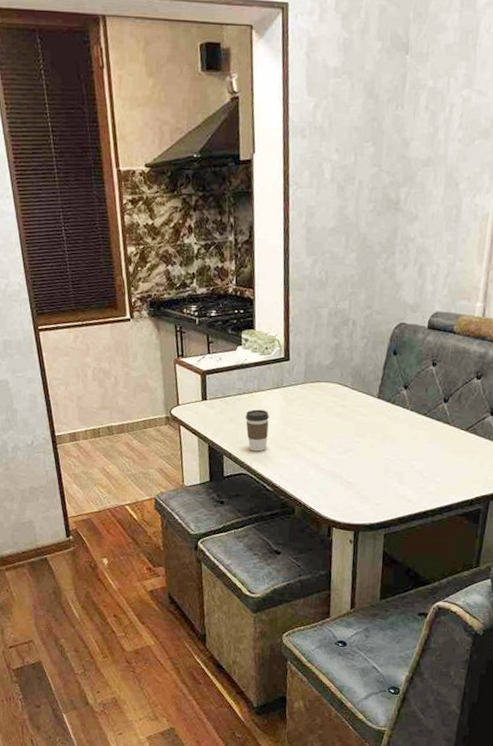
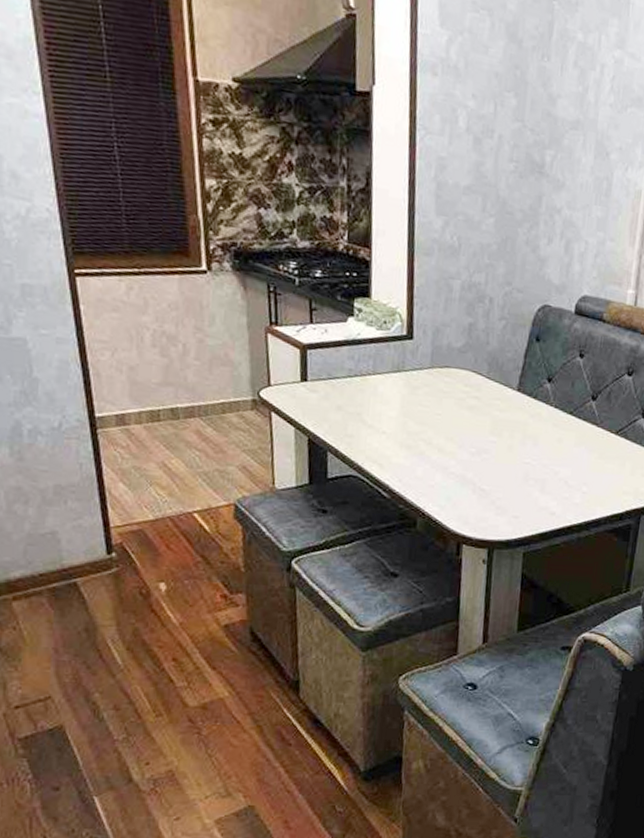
coffee cup: present [245,409,269,452] -> none [356,396,387,449]

